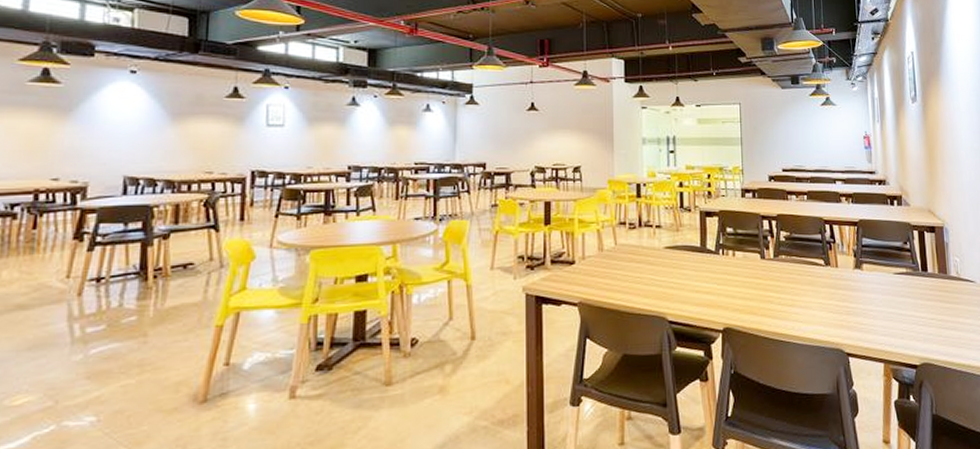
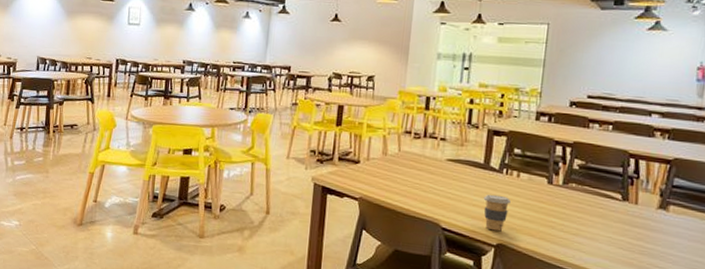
coffee cup: none [705,277,730,315] -> present [483,194,511,232]

